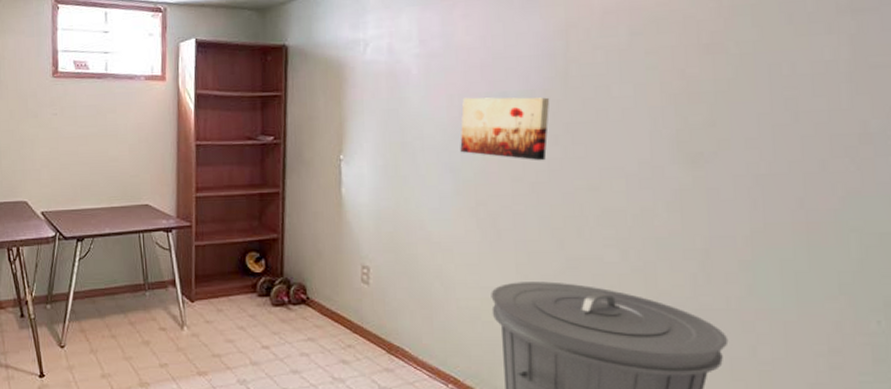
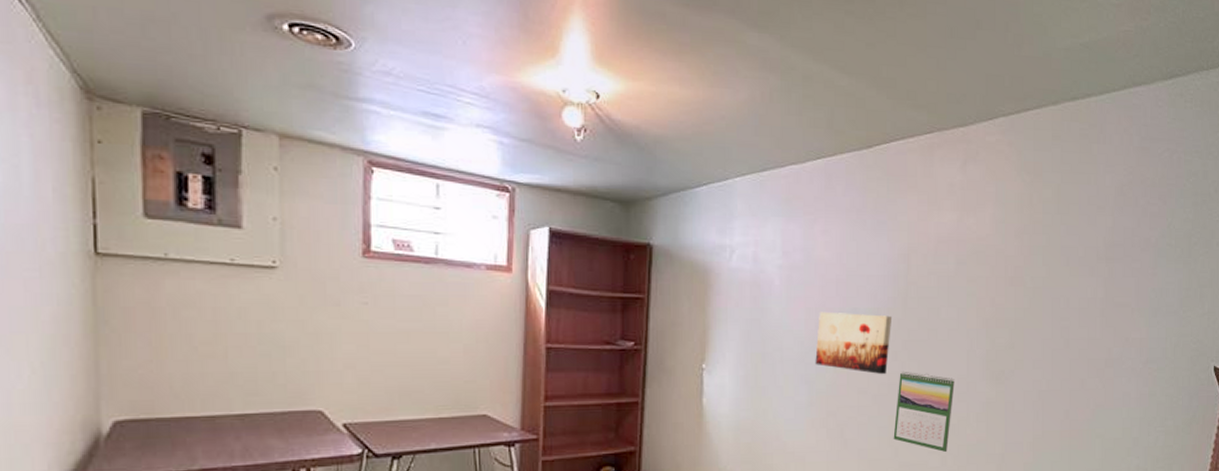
calendar: none [557,156,635,247] -> present [893,371,955,453]

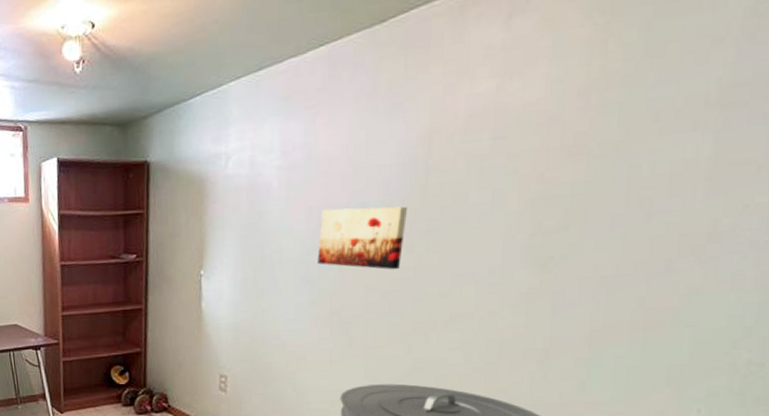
calendar: present [893,371,955,453] -> none [406,264,485,349]

